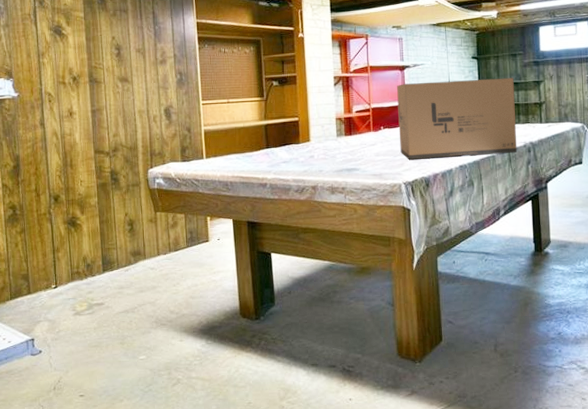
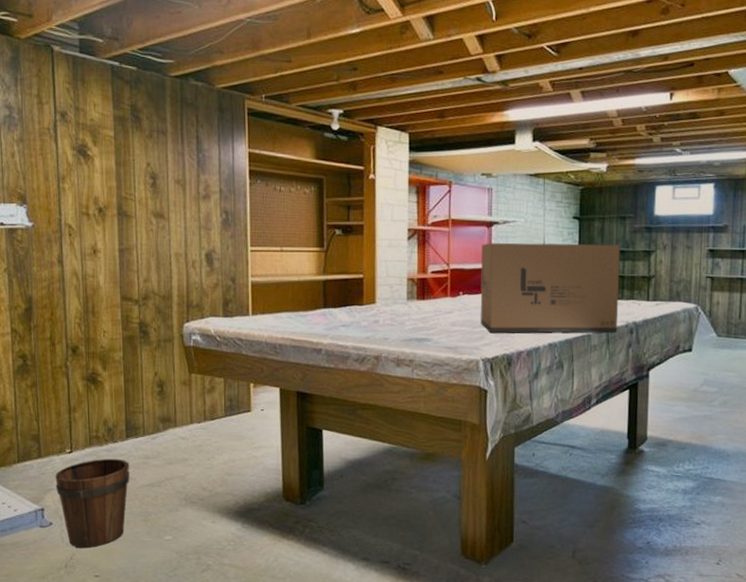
bucket: none [43,290,108,372] -> present [55,458,130,548]

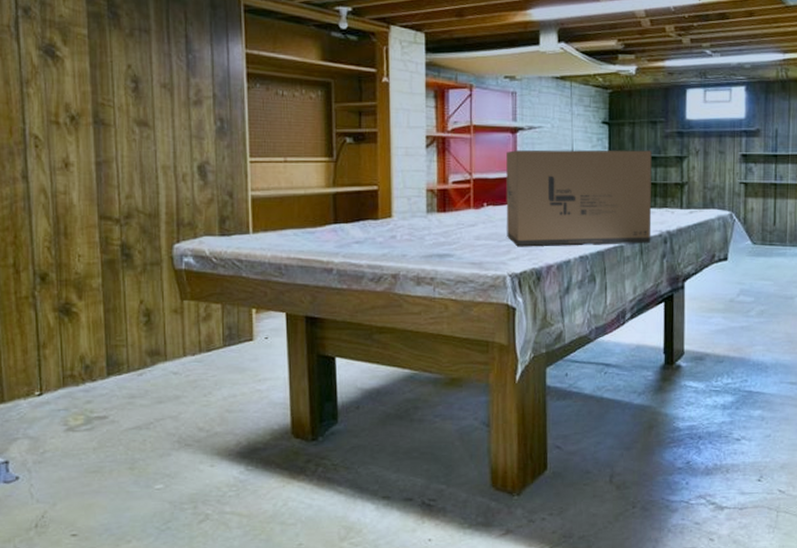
bucket: present [55,458,130,548] -> none [22,399,113,505]

